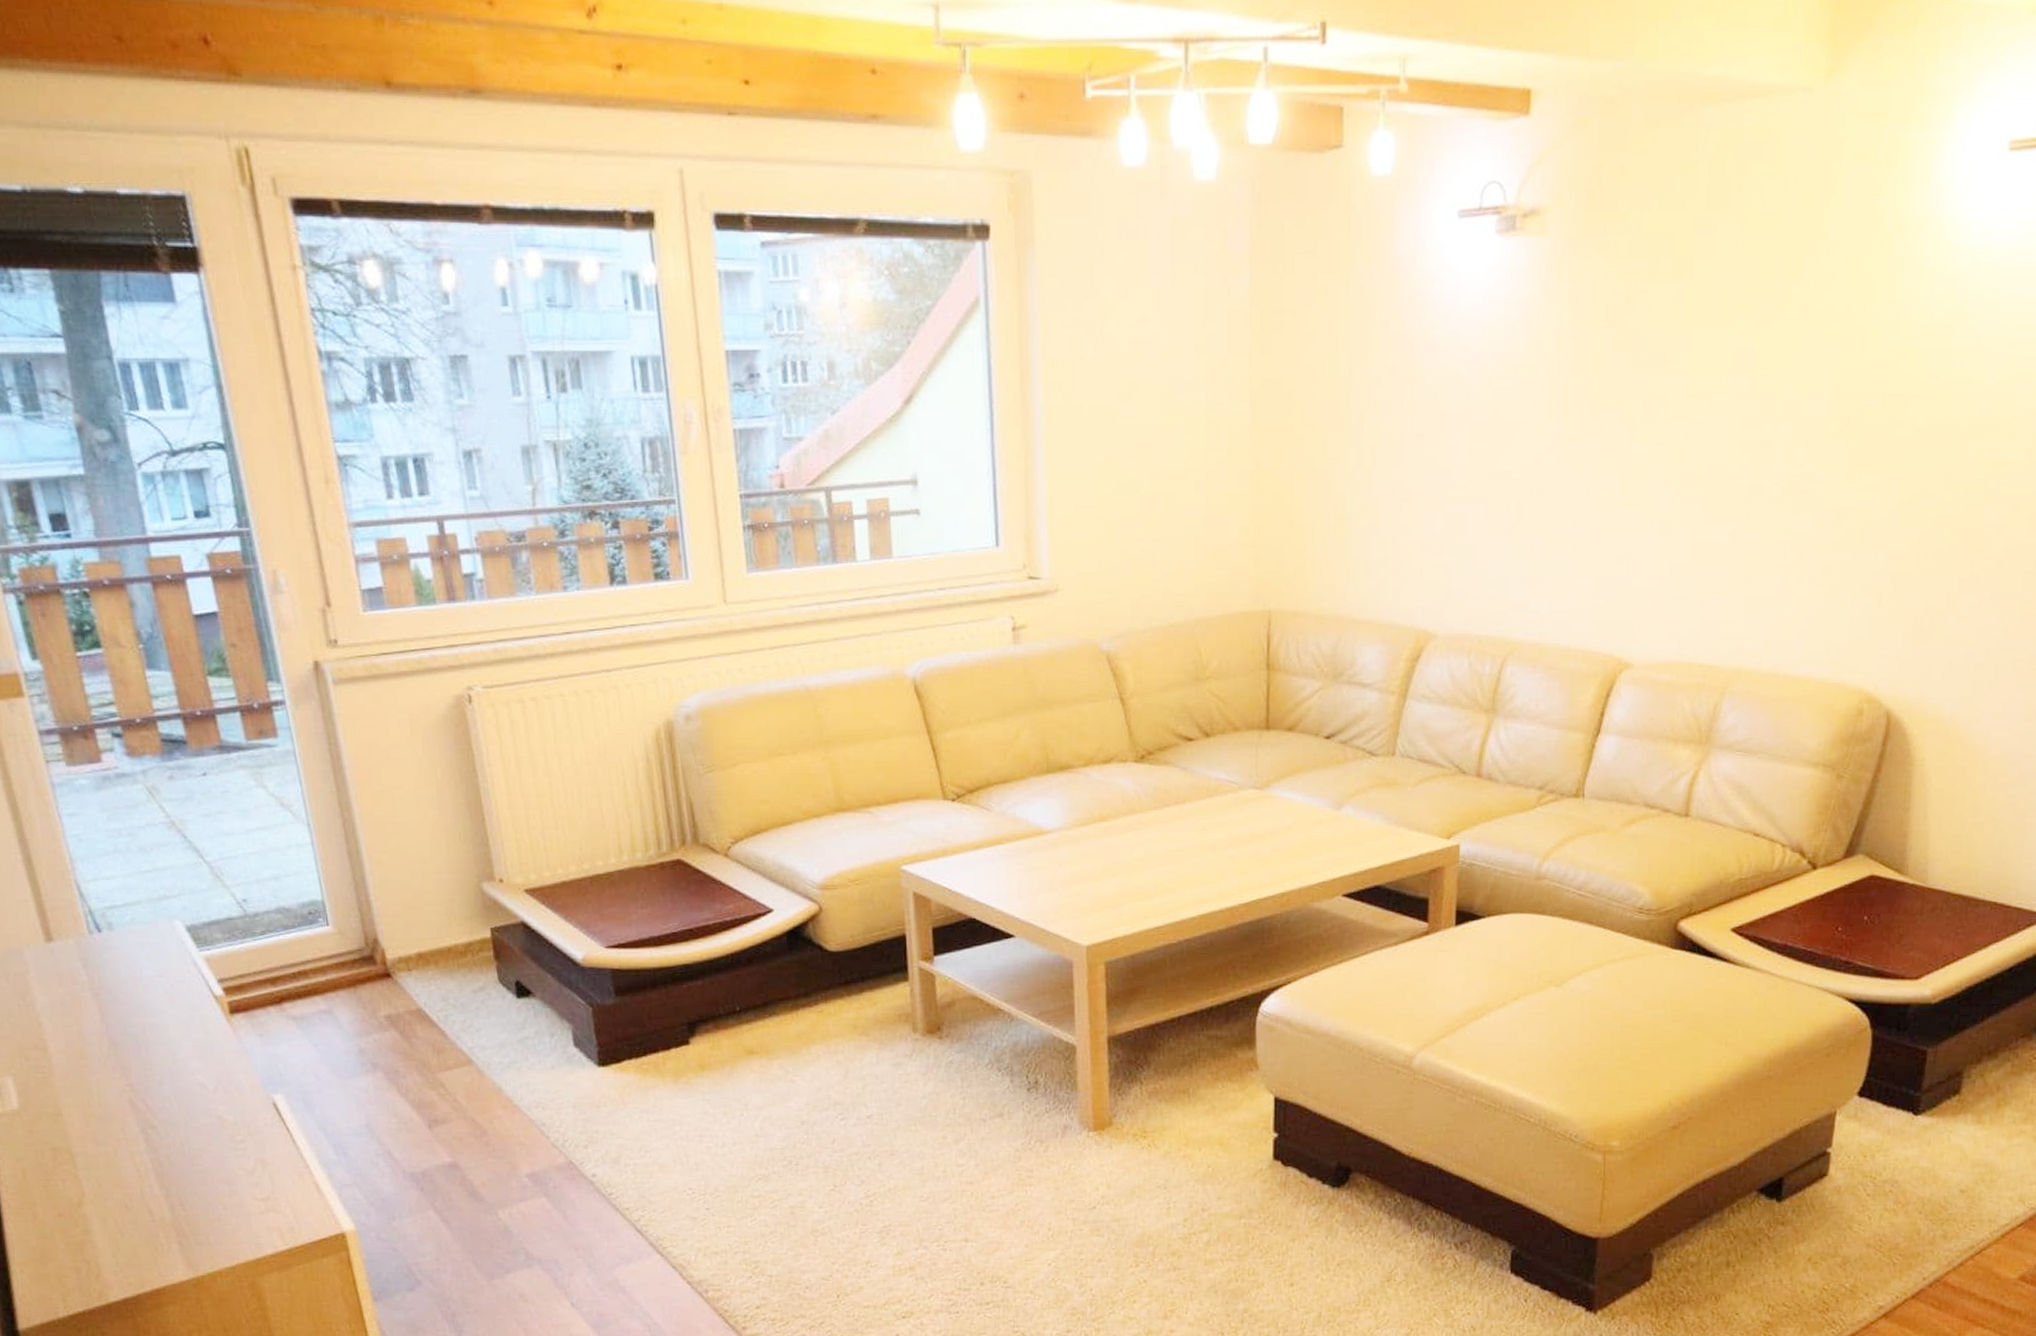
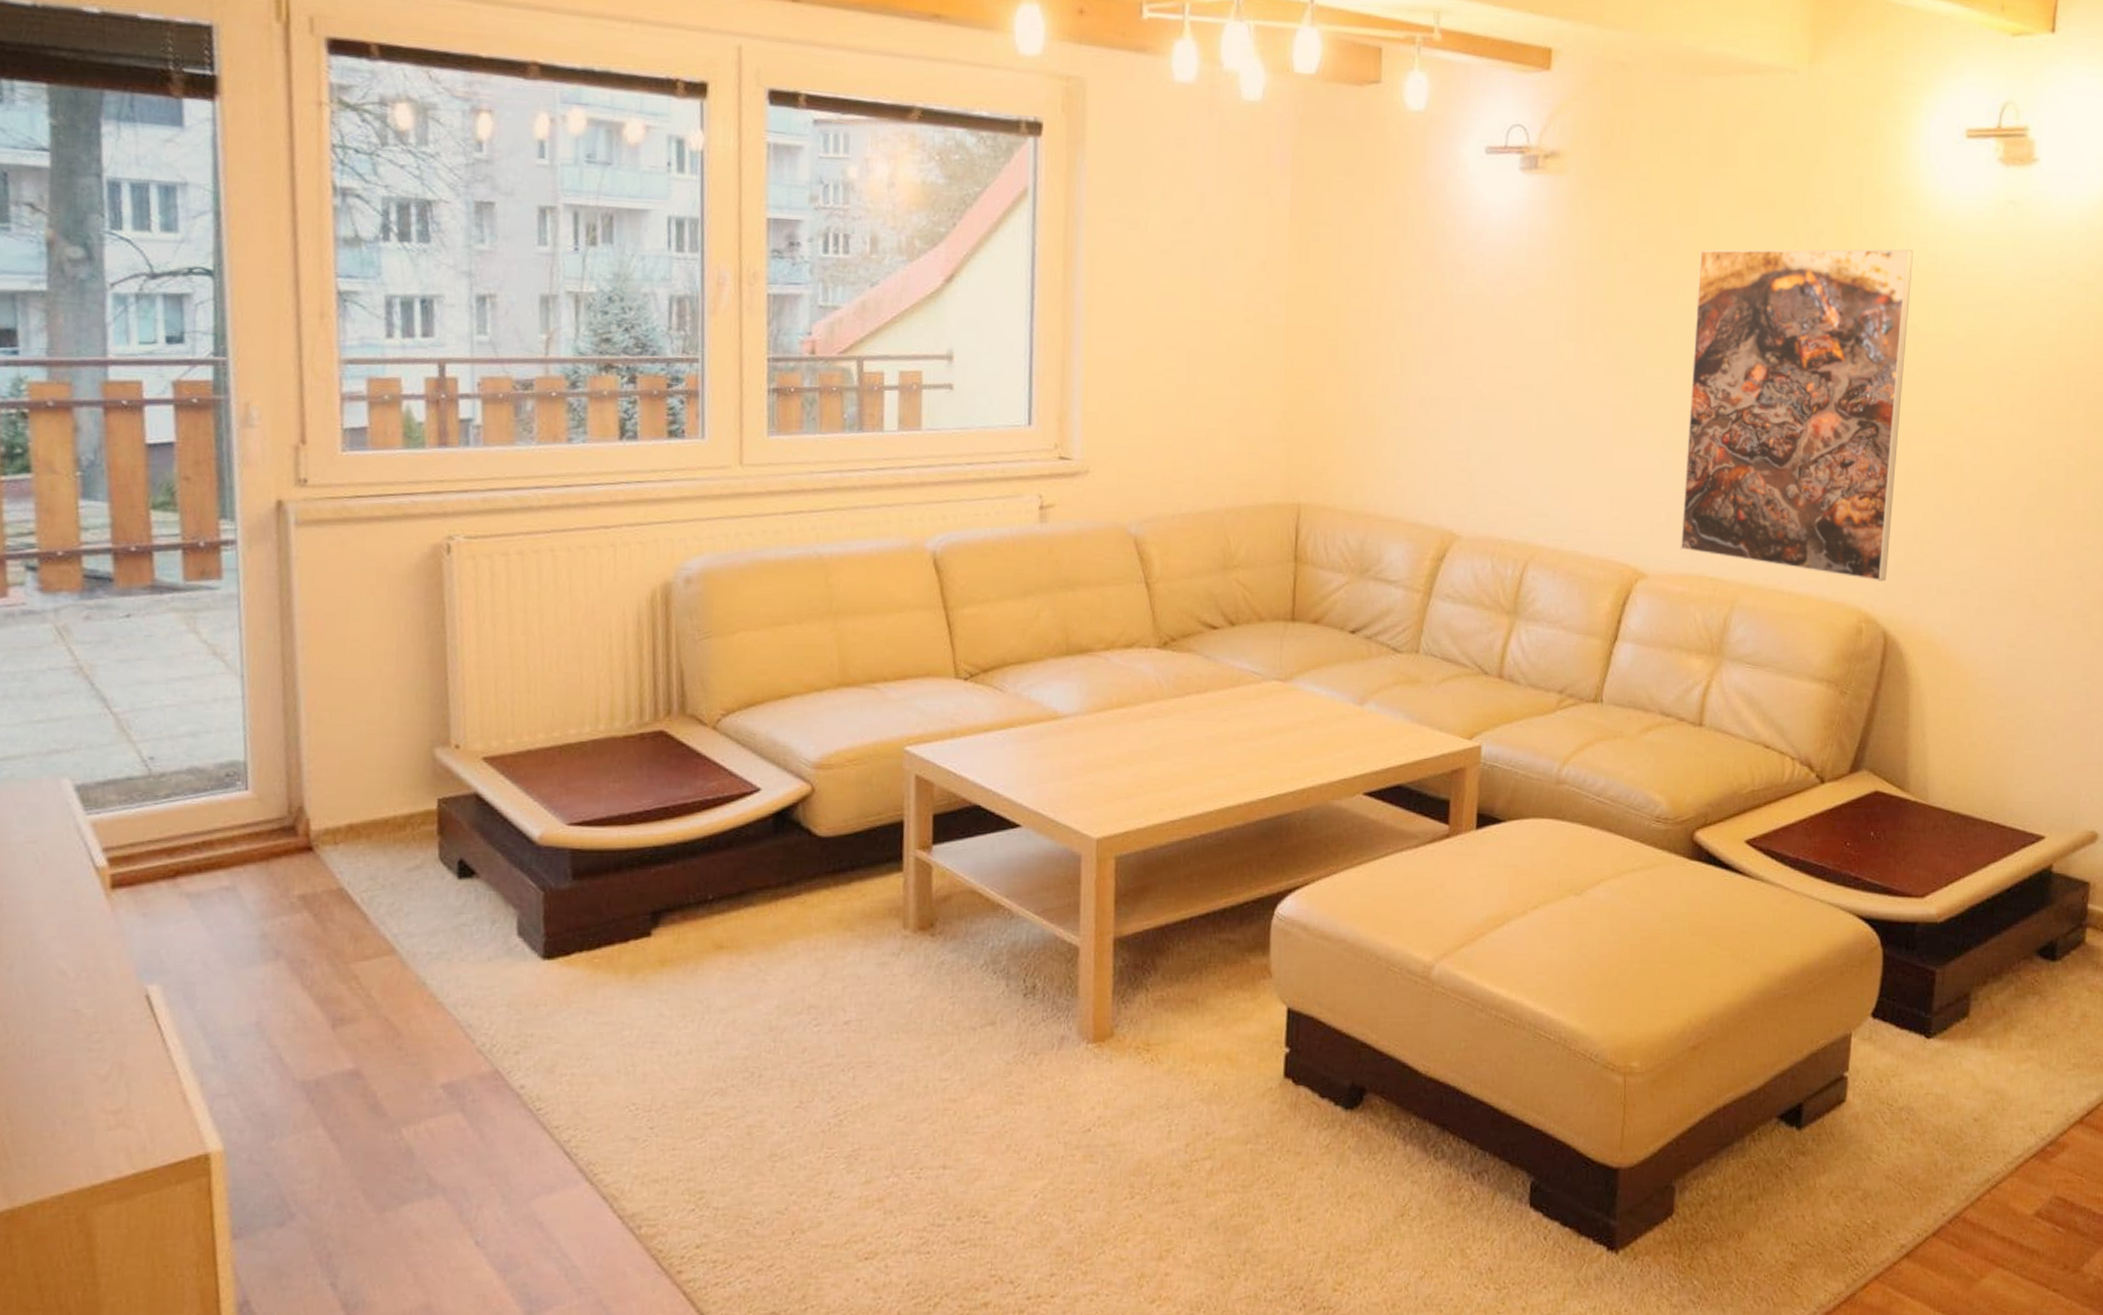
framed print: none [1667,288,1939,659] -> present [1680,249,1913,582]

